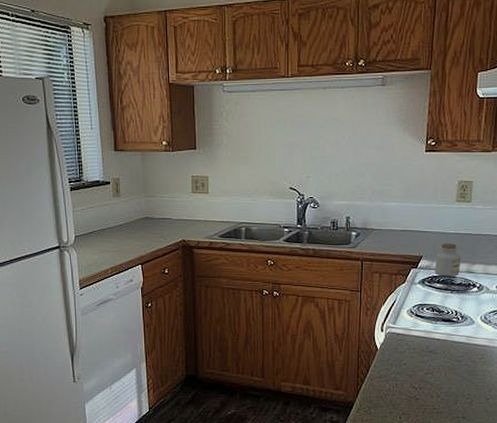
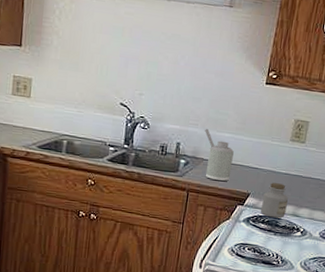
soap dispenser: none [372,200,402,248] -> present [205,128,234,182]

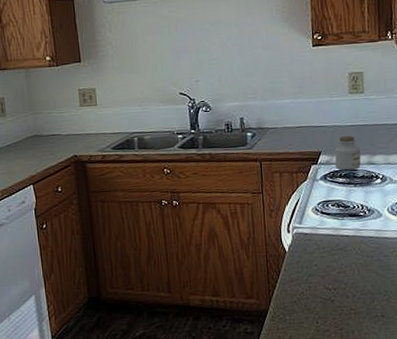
soap dispenser: present [205,128,234,182] -> none [264,99,298,146]

